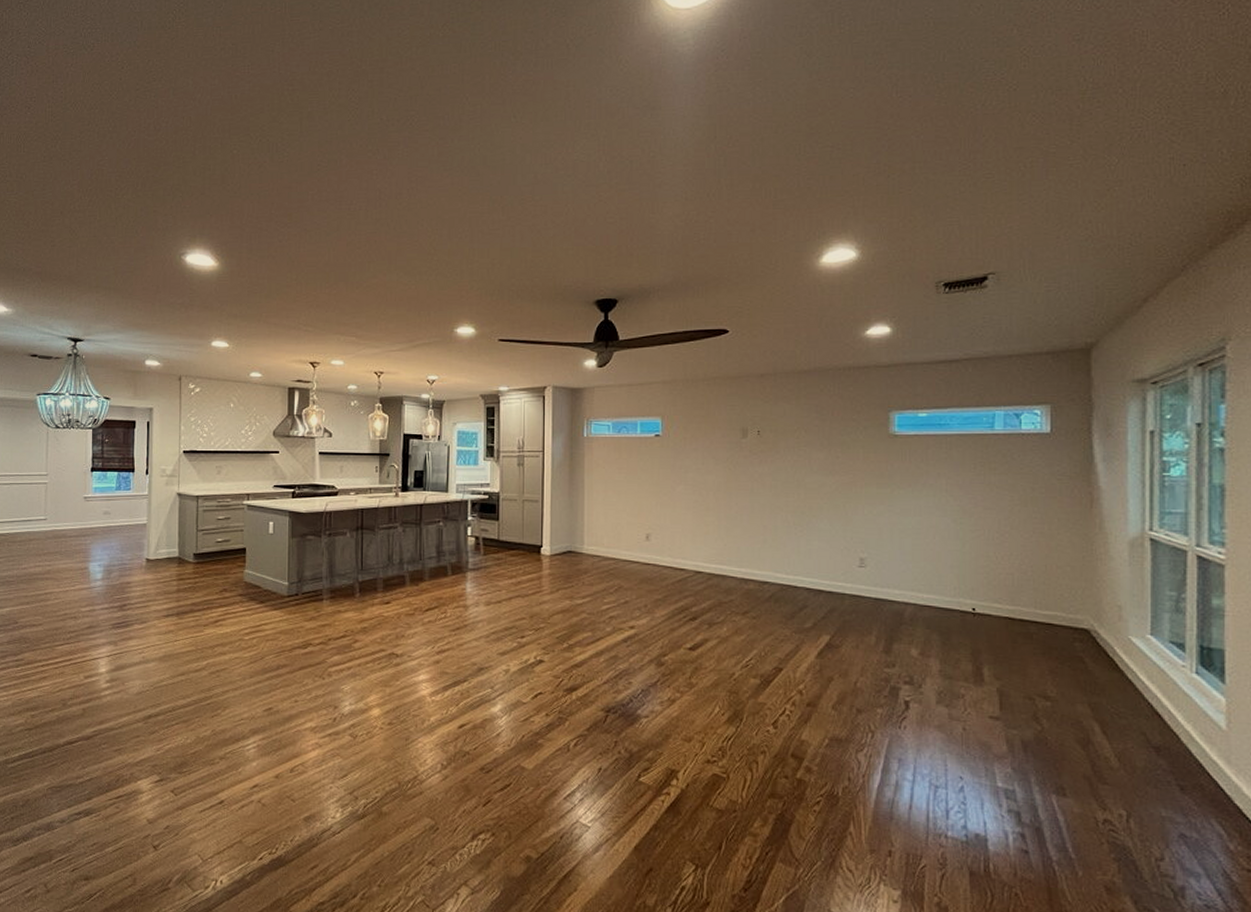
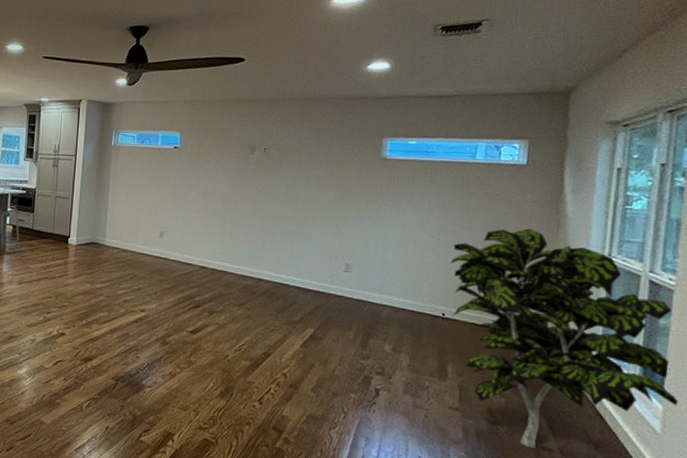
indoor plant: none [976,505,1241,758] -> present [450,228,678,449]

